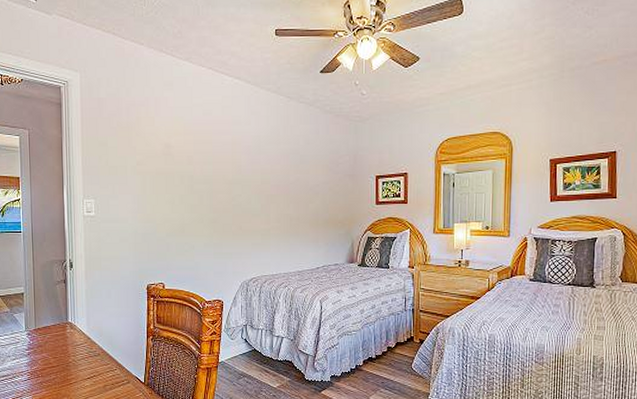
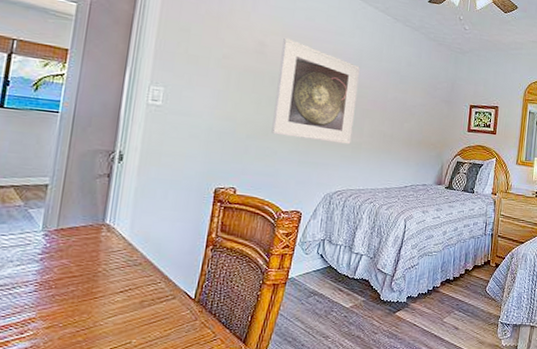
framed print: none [186,136,260,232] -> present [271,37,360,145]

